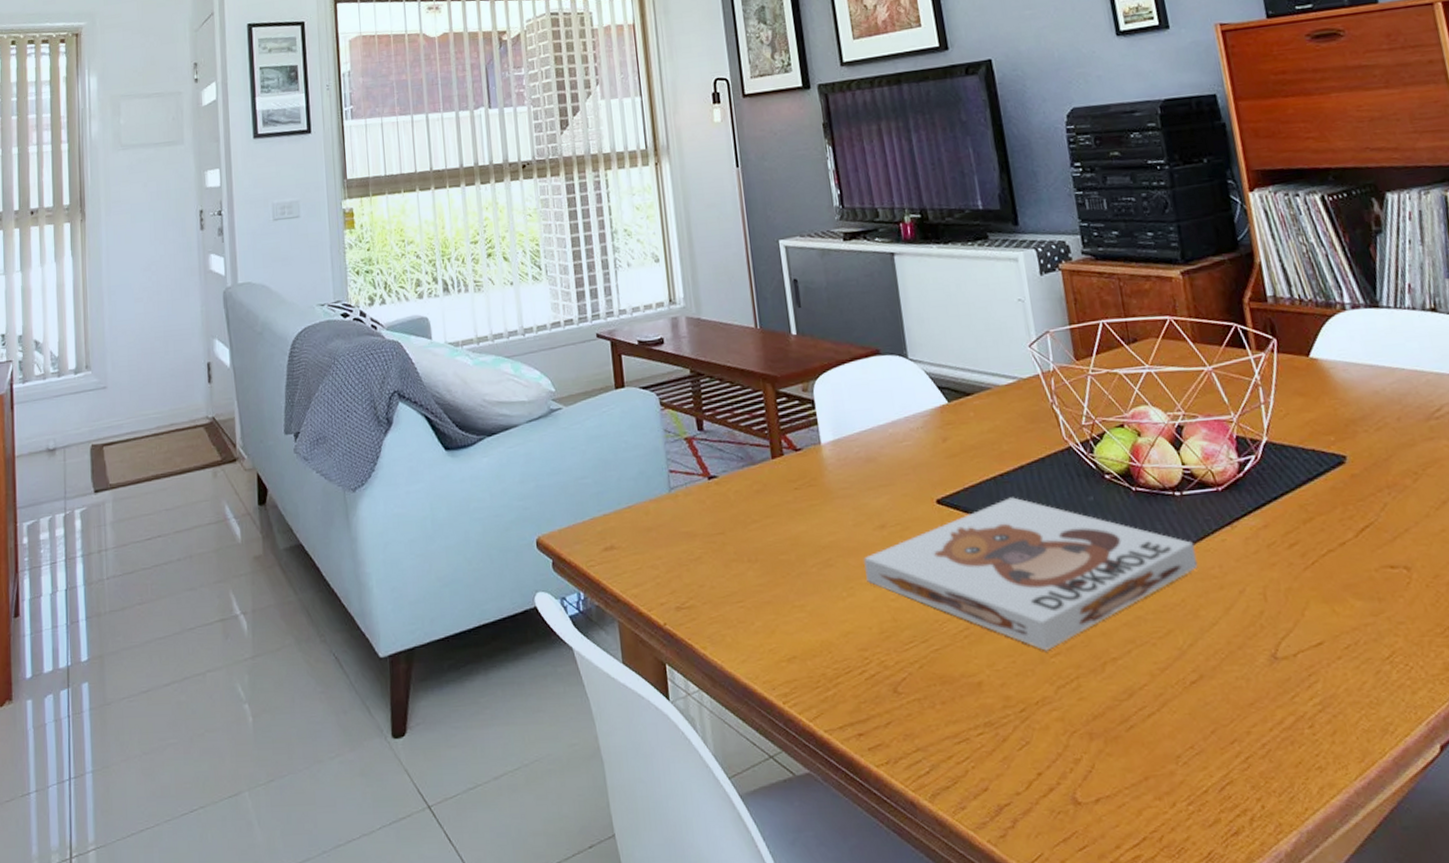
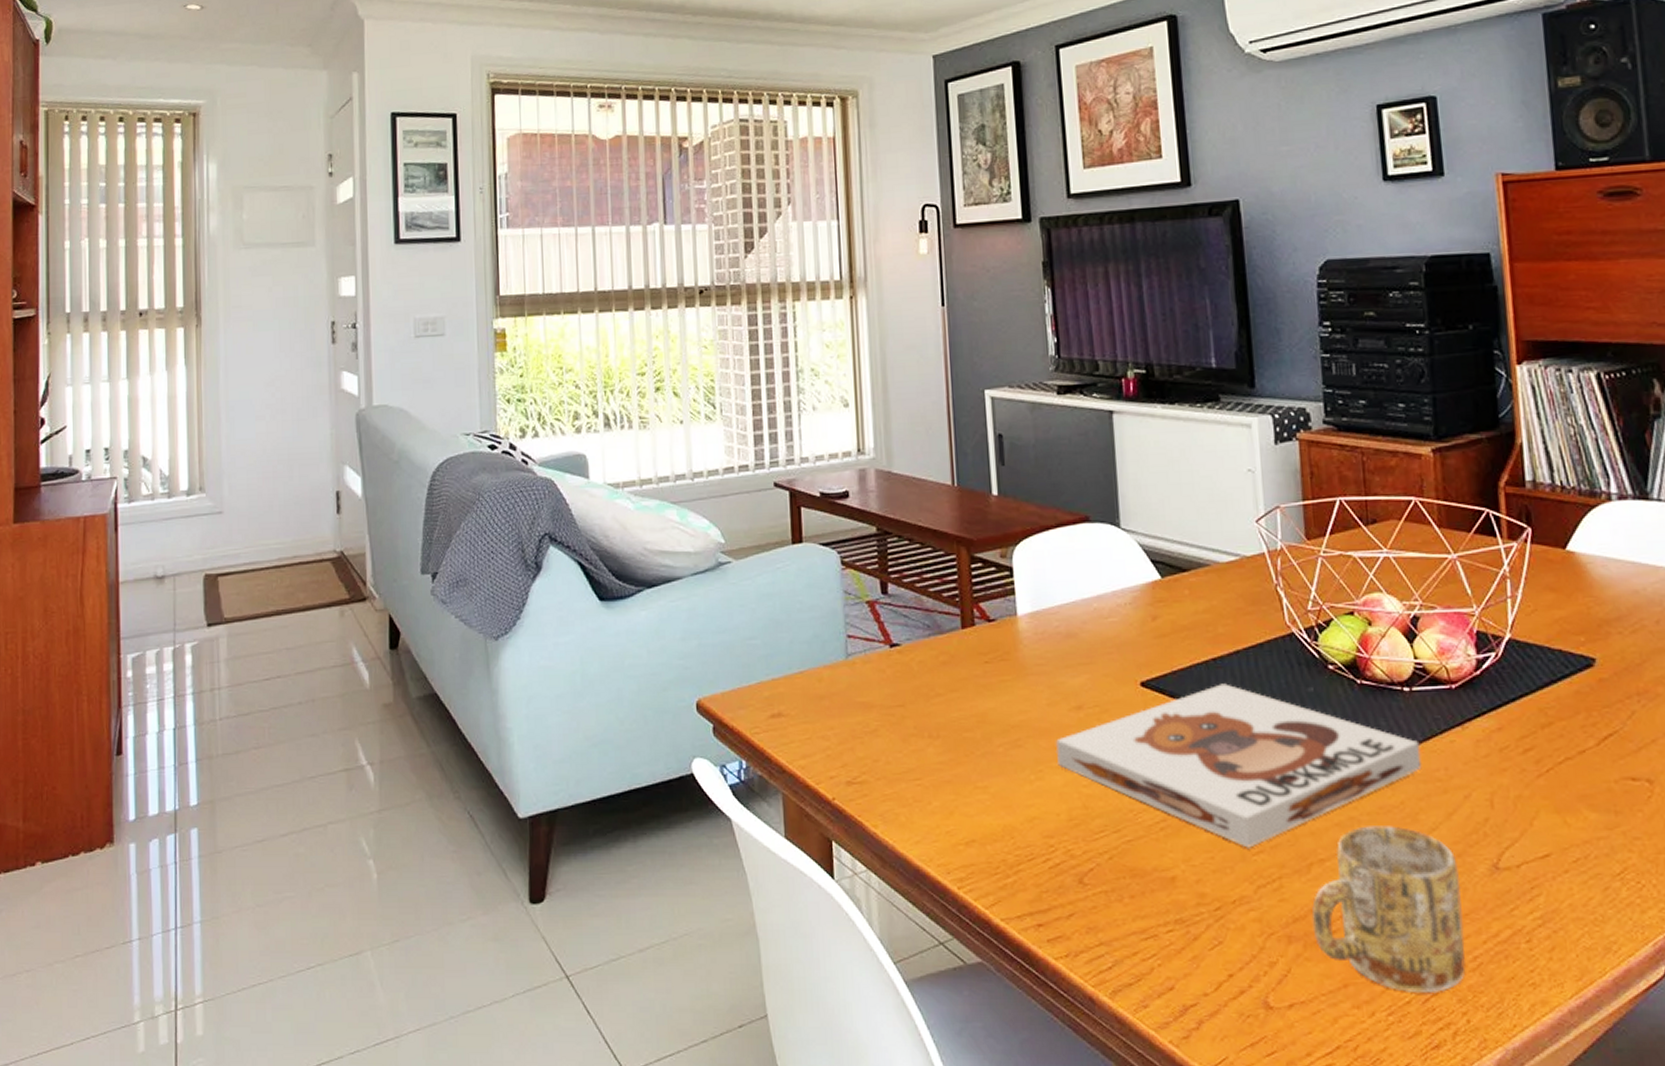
mug: none [1109,623,1256,782] -> present [1311,826,1466,992]

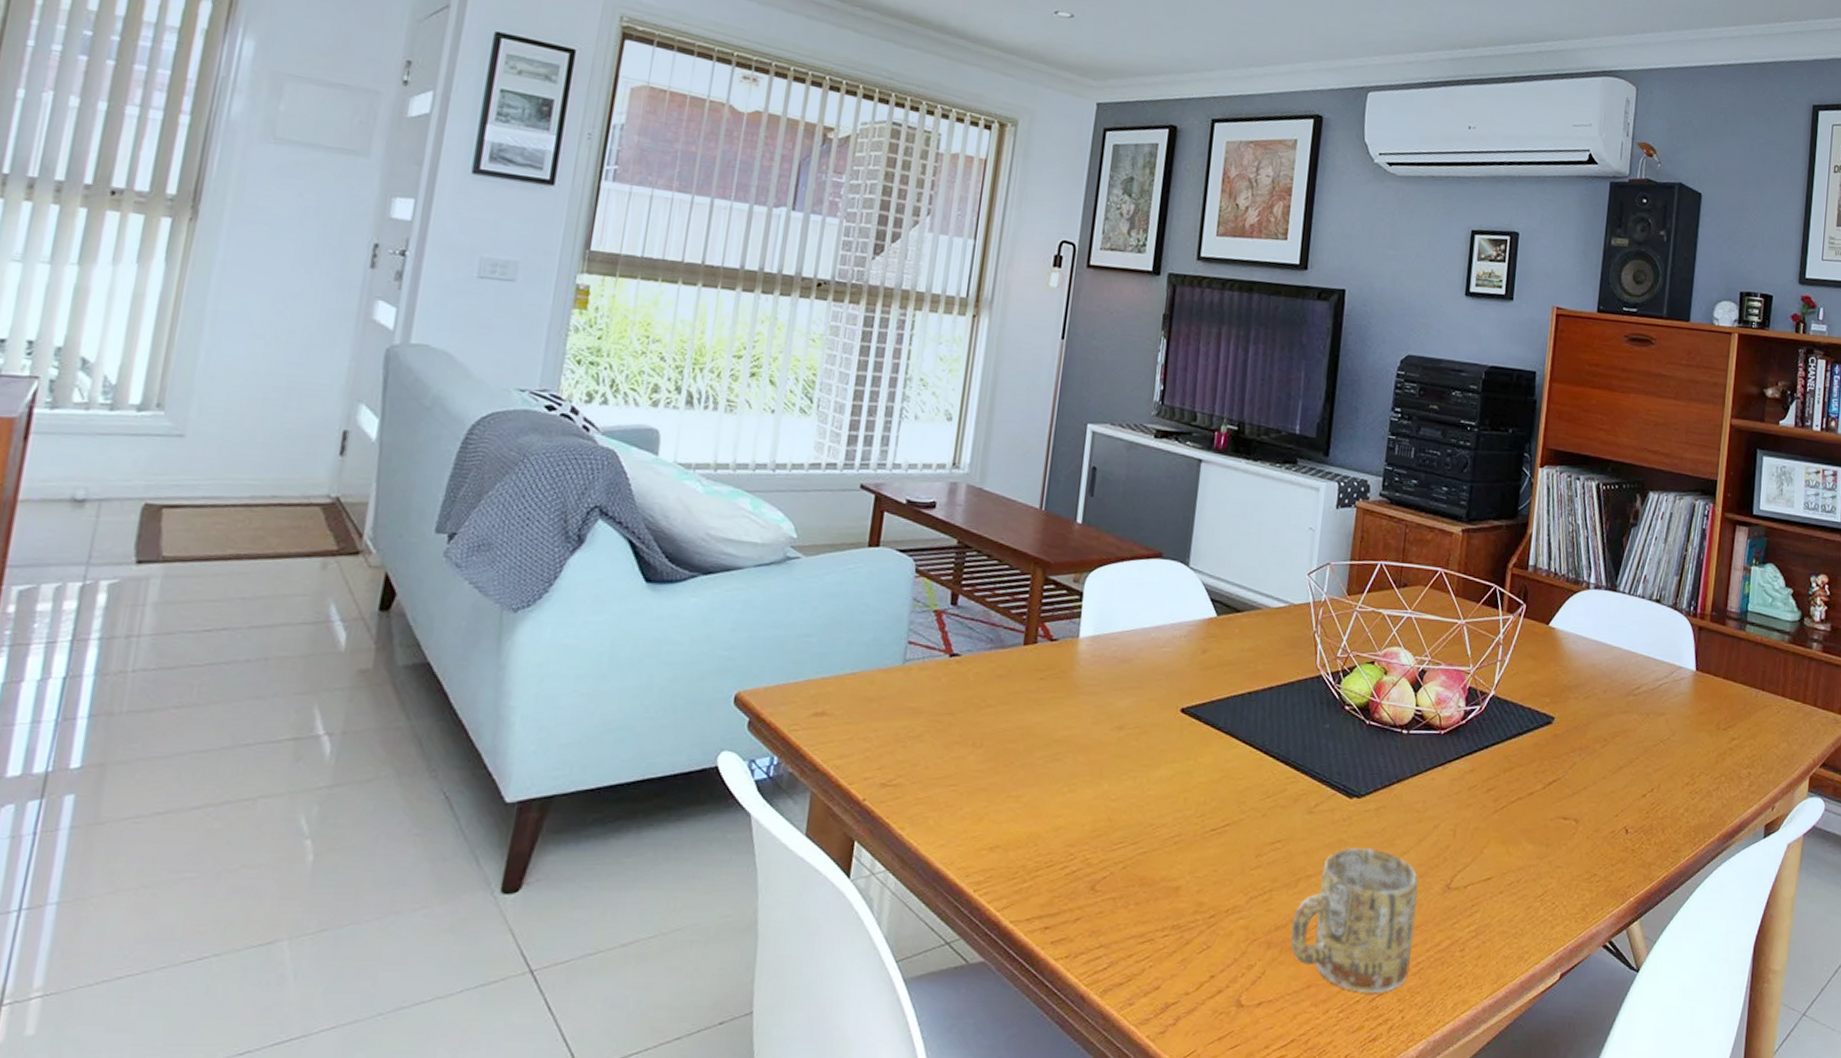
board game: present [1055,683,1422,848] -> none [1091,715,1407,863]

